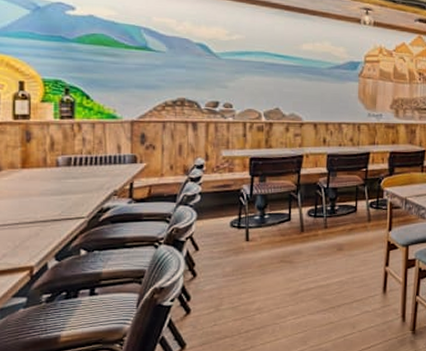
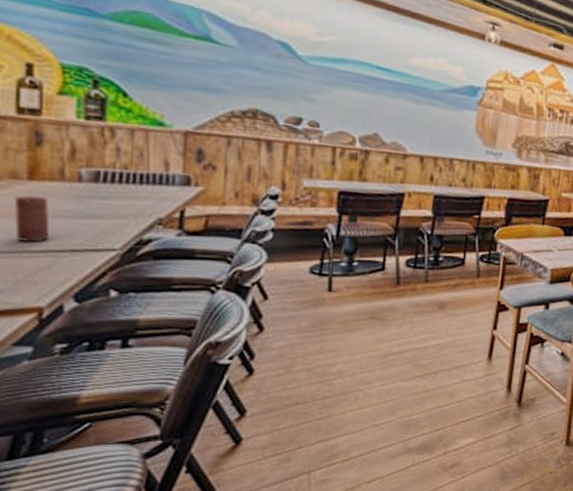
candle: none [13,181,37,216] -> present [15,195,50,242]

